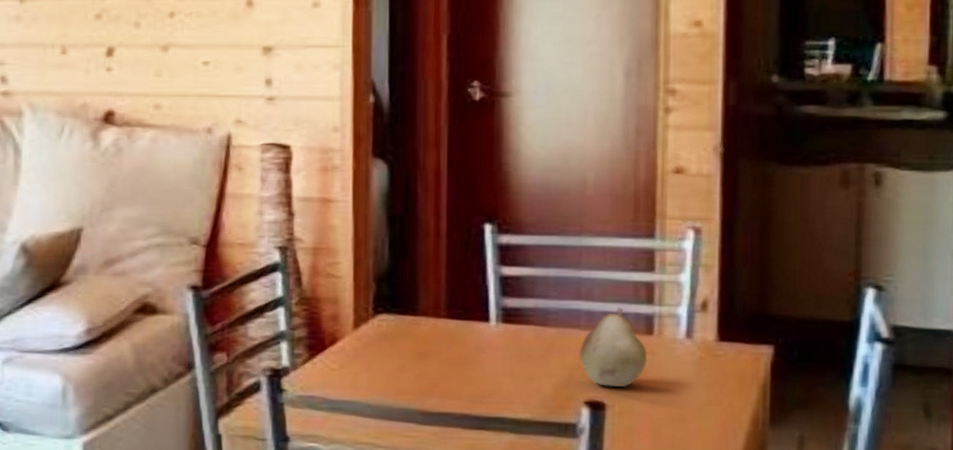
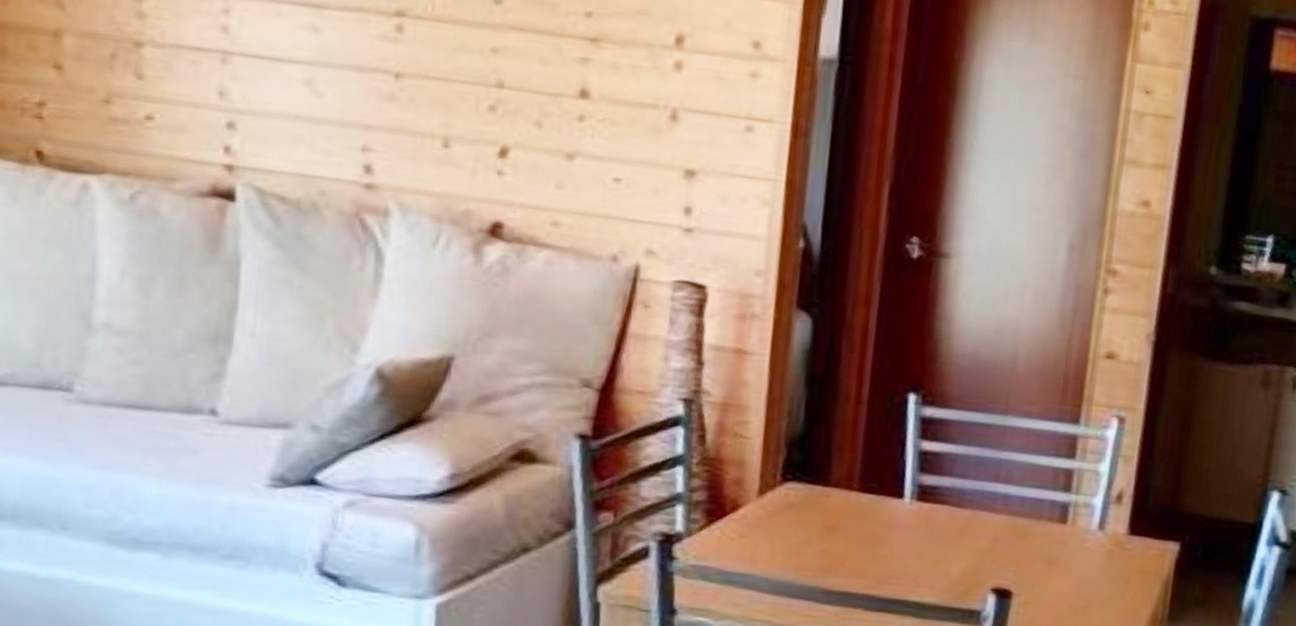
fruit: present [579,307,648,387] -> none [991,493,1060,576]

